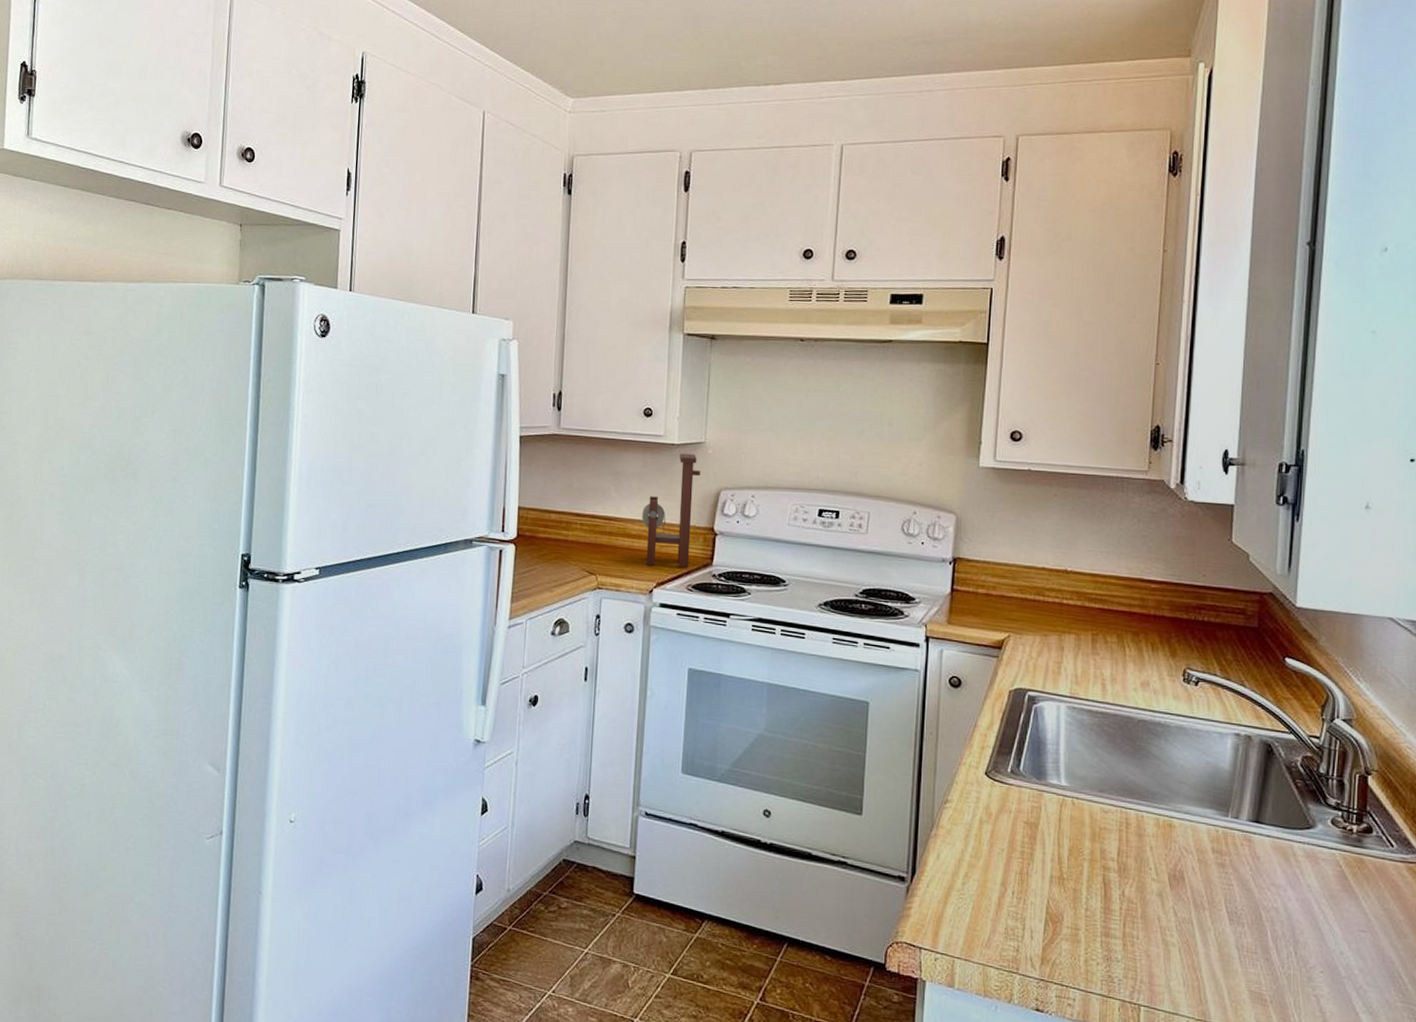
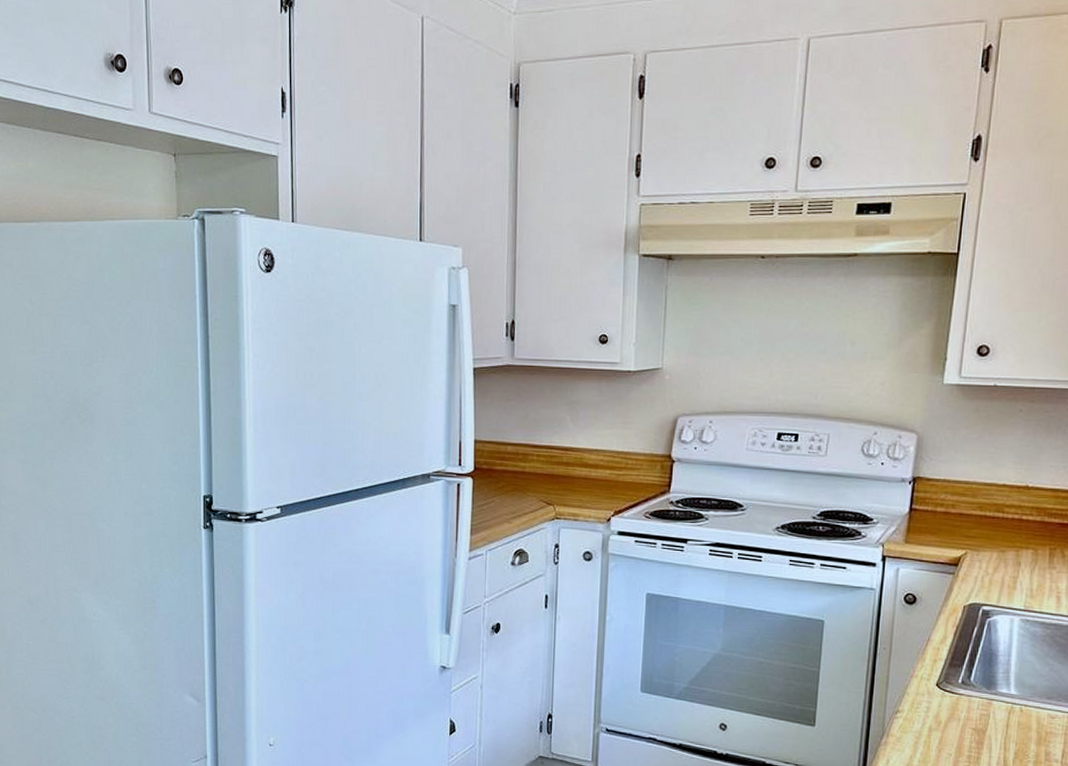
paper towel holder: present [642,453,701,568] -> none [599,380,658,496]

